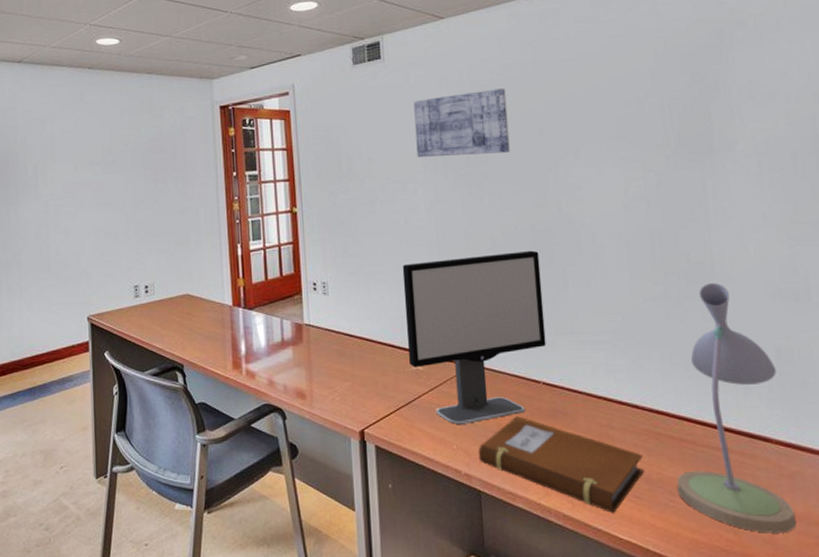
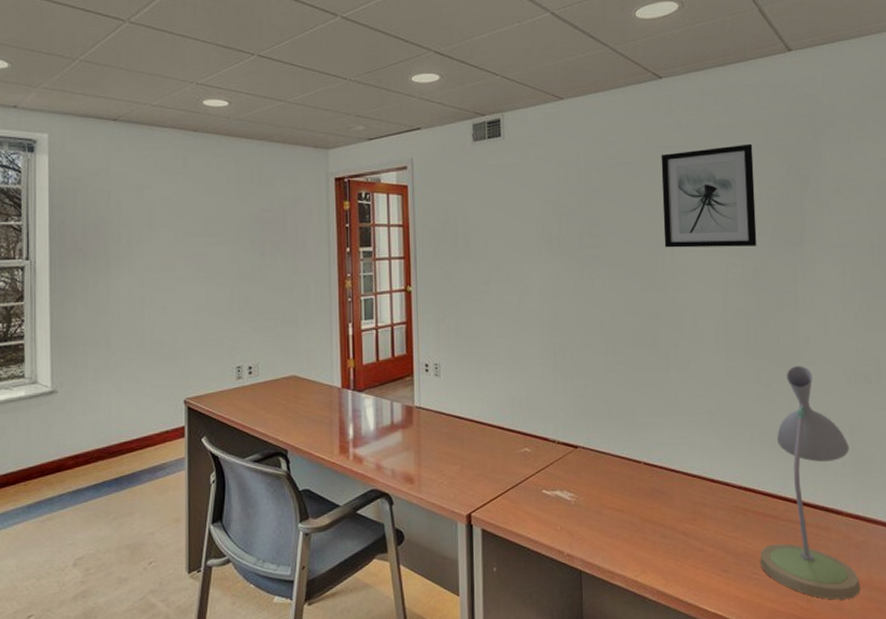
computer monitor: present [402,250,546,425] -> none [514,333,648,506]
wall art: present [413,88,510,158] -> none [531,172,622,239]
notebook: present [478,416,644,513] -> none [580,496,731,587]
wall art: none [549,52,660,163] -> present [661,143,757,248]

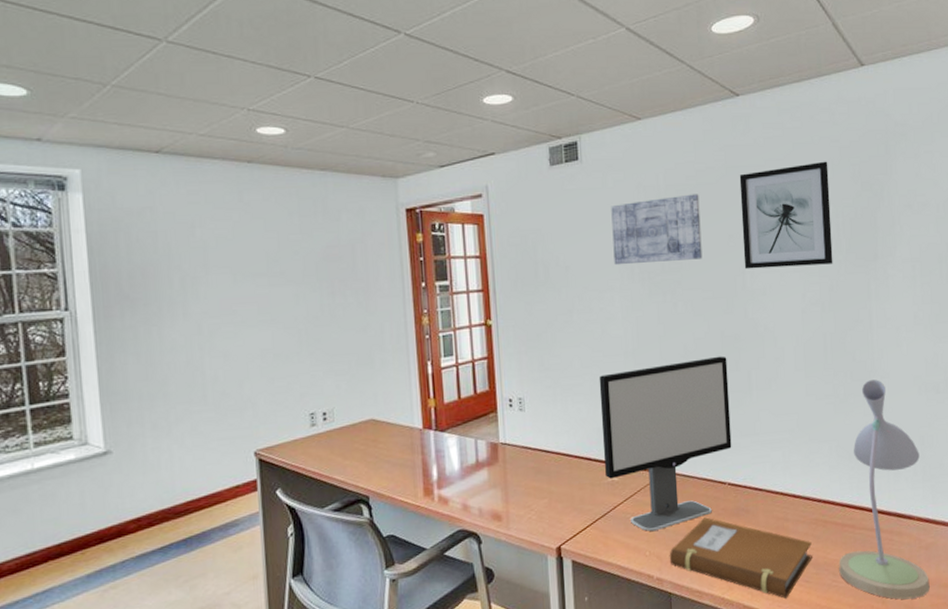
computer monitor: none [514,333,648,506] -> present [599,356,732,532]
wall art: none [531,172,622,239] -> present [611,194,703,266]
notebook: none [580,496,731,587] -> present [669,517,812,599]

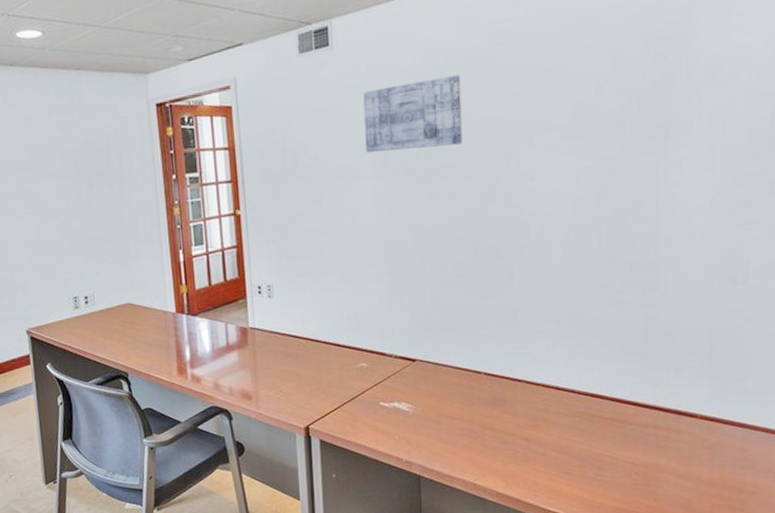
computer monitor: present [599,356,732,532] -> none [348,244,489,417]
notebook: present [669,517,812,599] -> none [419,405,575,489]
wall art: present [739,161,833,269] -> none [507,31,615,154]
desk lamp: present [839,379,930,600] -> none [605,270,711,499]

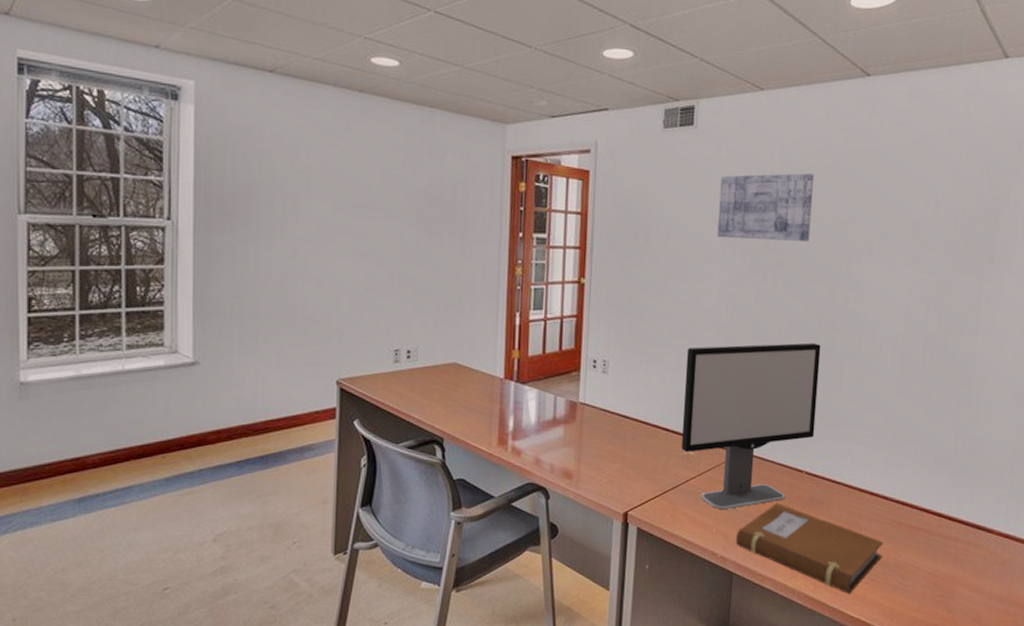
computer monitor: none [348,244,489,417] -> present [681,342,821,510]
notebook: none [419,405,575,489] -> present [735,503,883,594]

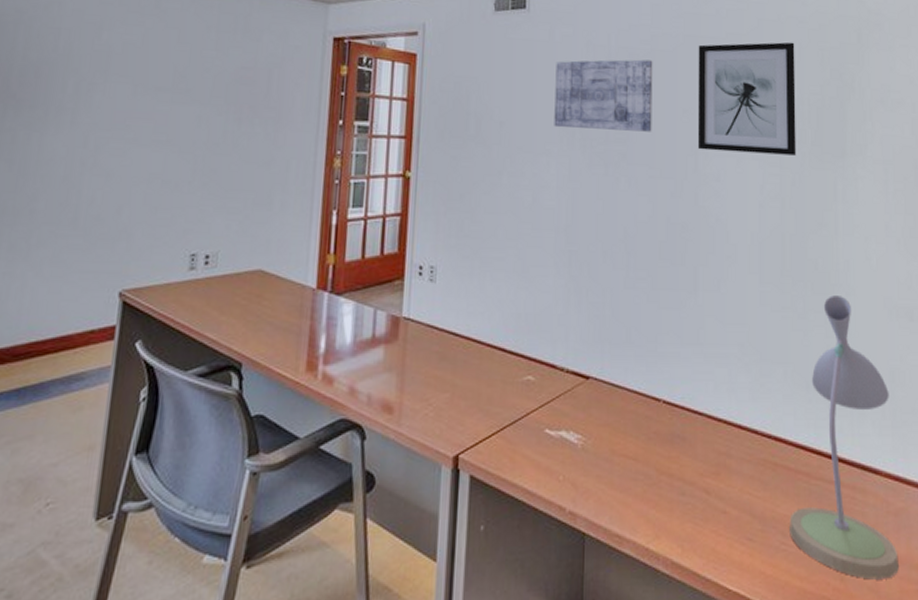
computer monitor: present [681,342,821,510] -> none [520,245,672,451]
notebook: present [735,503,883,594] -> none [586,440,758,559]
wall art: none [852,154,955,262] -> present [697,42,797,156]
desk lamp: none [907,387,1009,612] -> present [789,295,899,580]

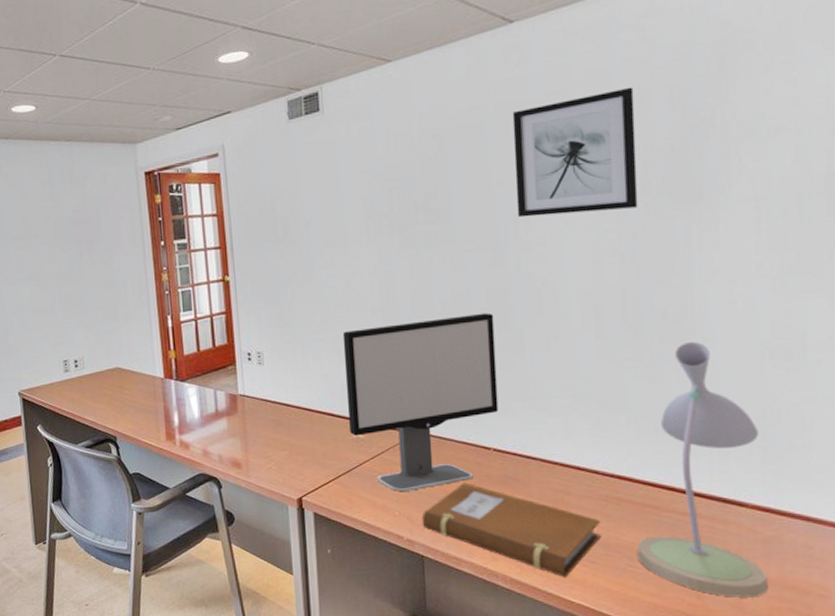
computer monitor: none [520,245,672,451] -> present [342,312,499,492]
wall art: present [554,59,653,132] -> none [356,137,465,219]
notebook: none [586,440,758,559] -> present [421,483,601,577]

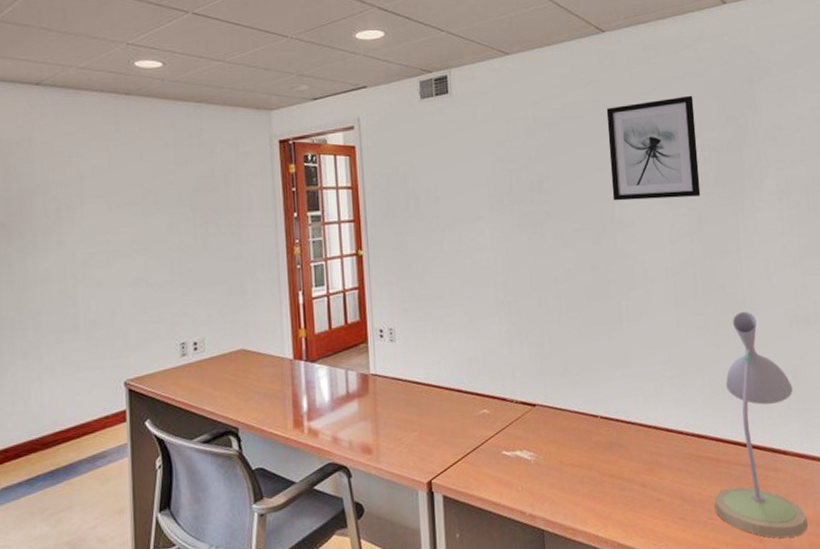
computer monitor: present [342,312,499,492] -> none [469,287,604,466]
notebook: present [421,483,601,577] -> none [541,451,687,537]

